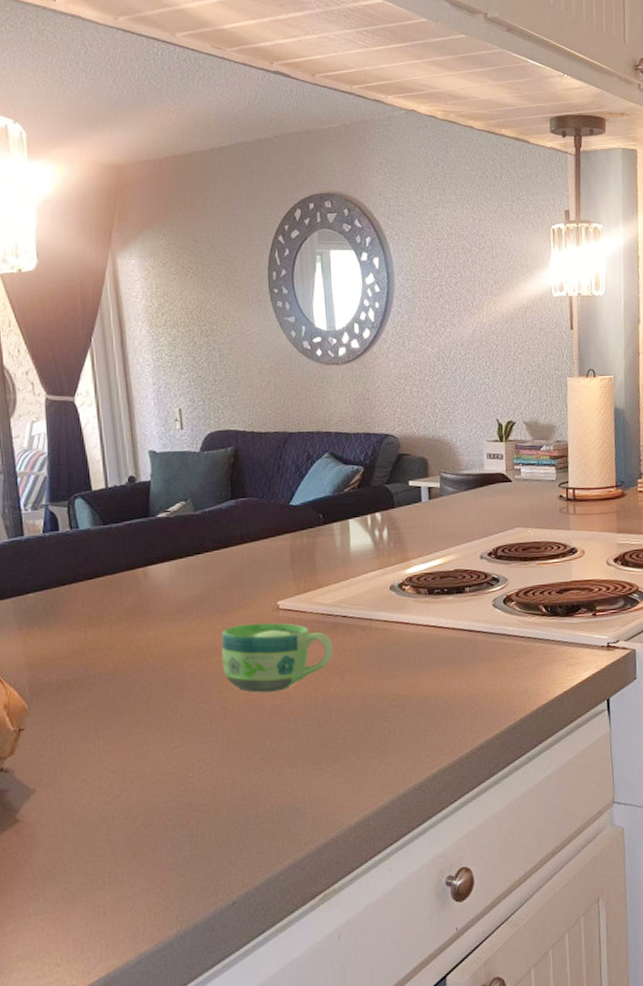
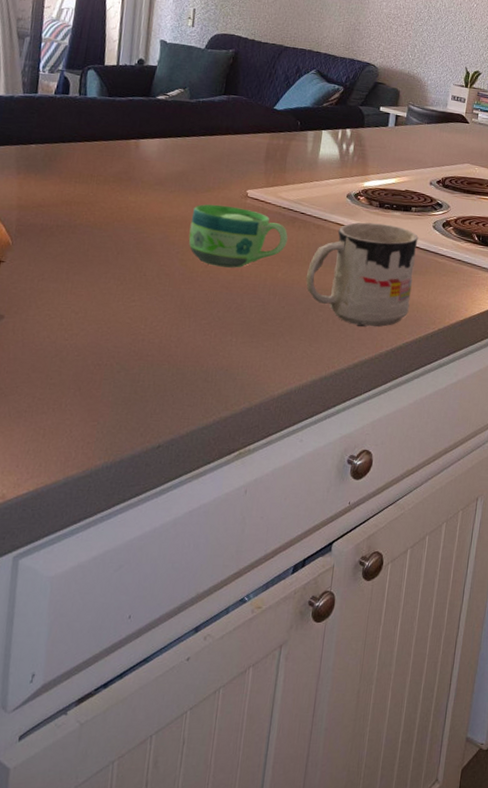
mug: none [361,611,483,733] -> present [305,222,419,327]

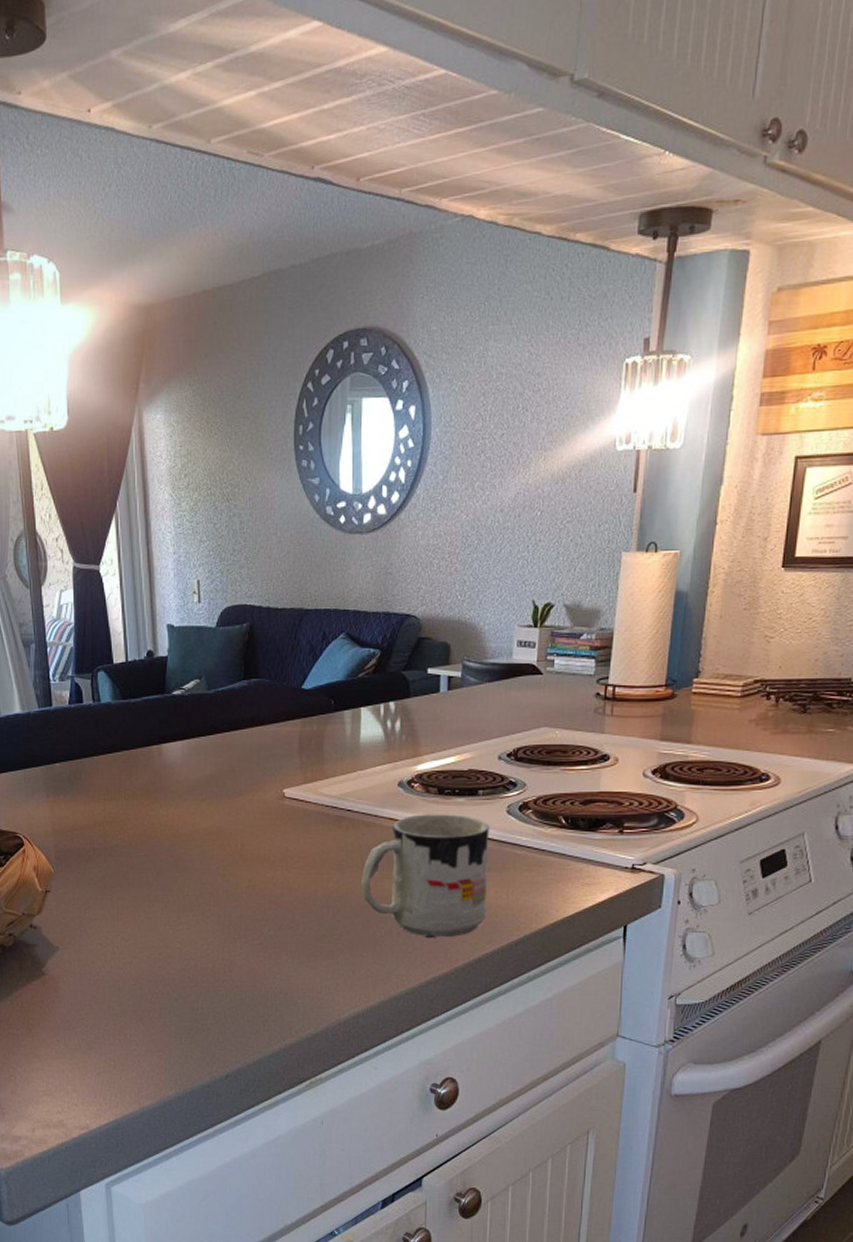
cup: present [188,204,288,268] -> none [227,809,335,880]

